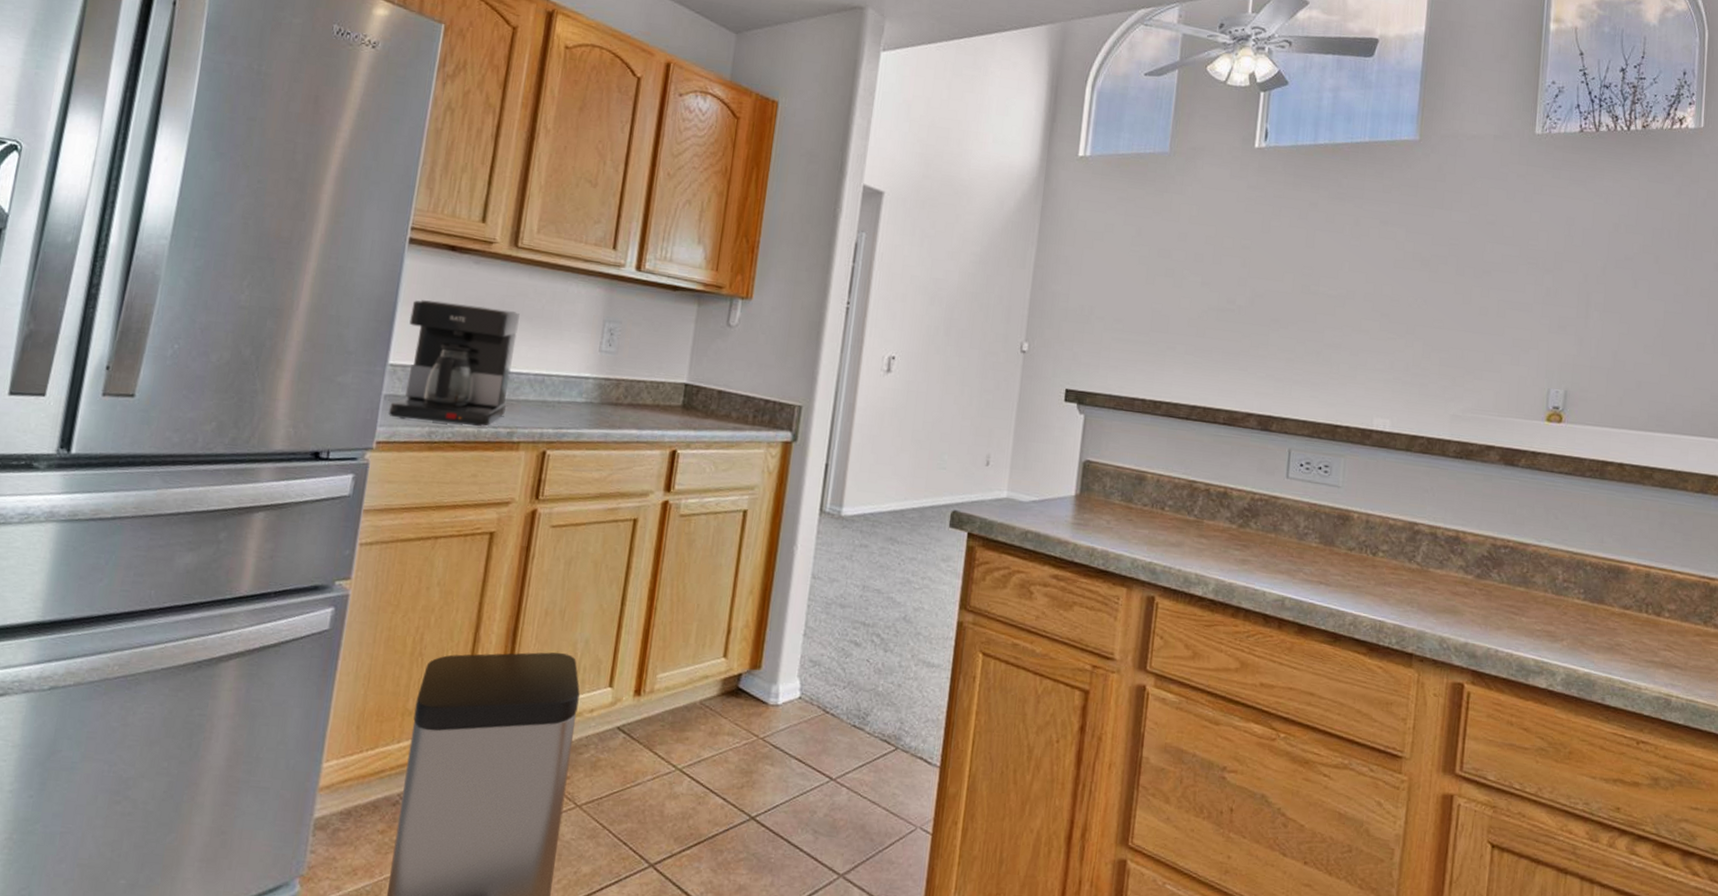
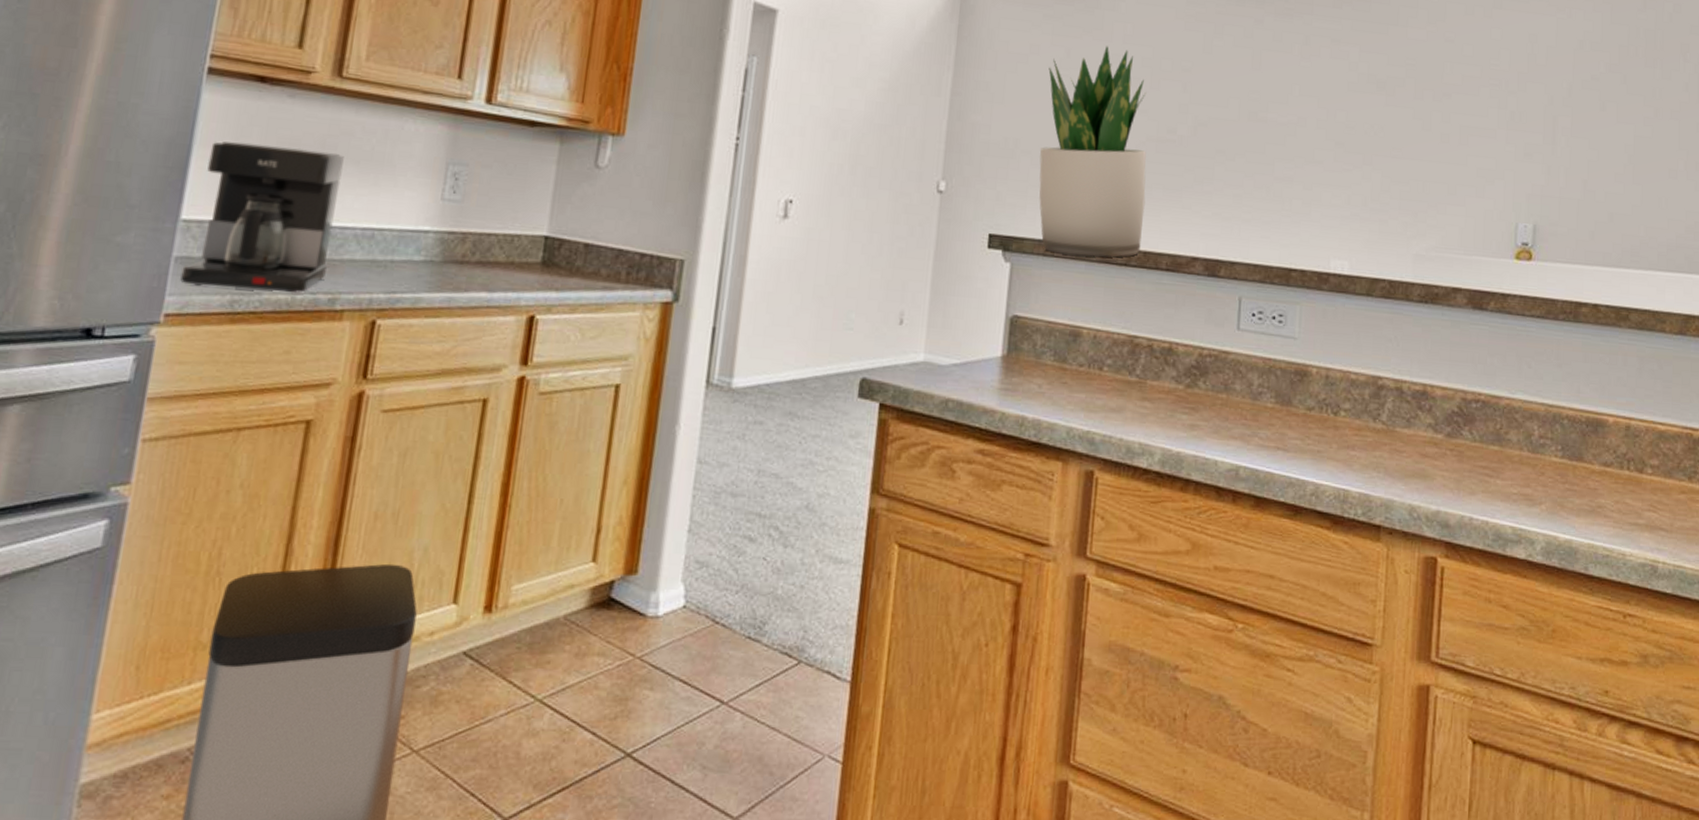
planter: none [1110,225,1209,412] -> present [1039,46,1147,258]

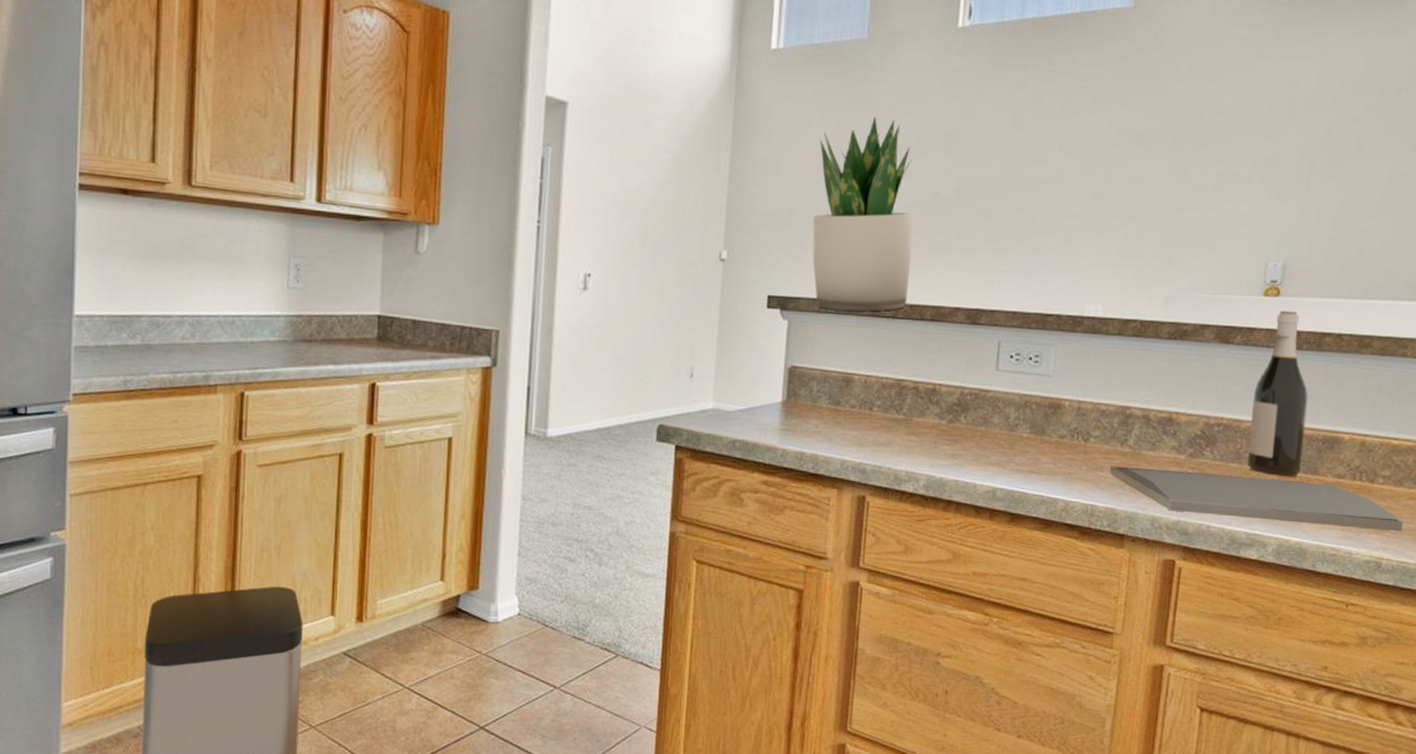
coffee maker: present [179,141,344,293] -> none [80,247,202,373]
desk pad: none [1362,444,1677,531] -> present [1109,466,1403,532]
wine bottle: none [1508,276,1568,464] -> present [1247,310,1308,478]

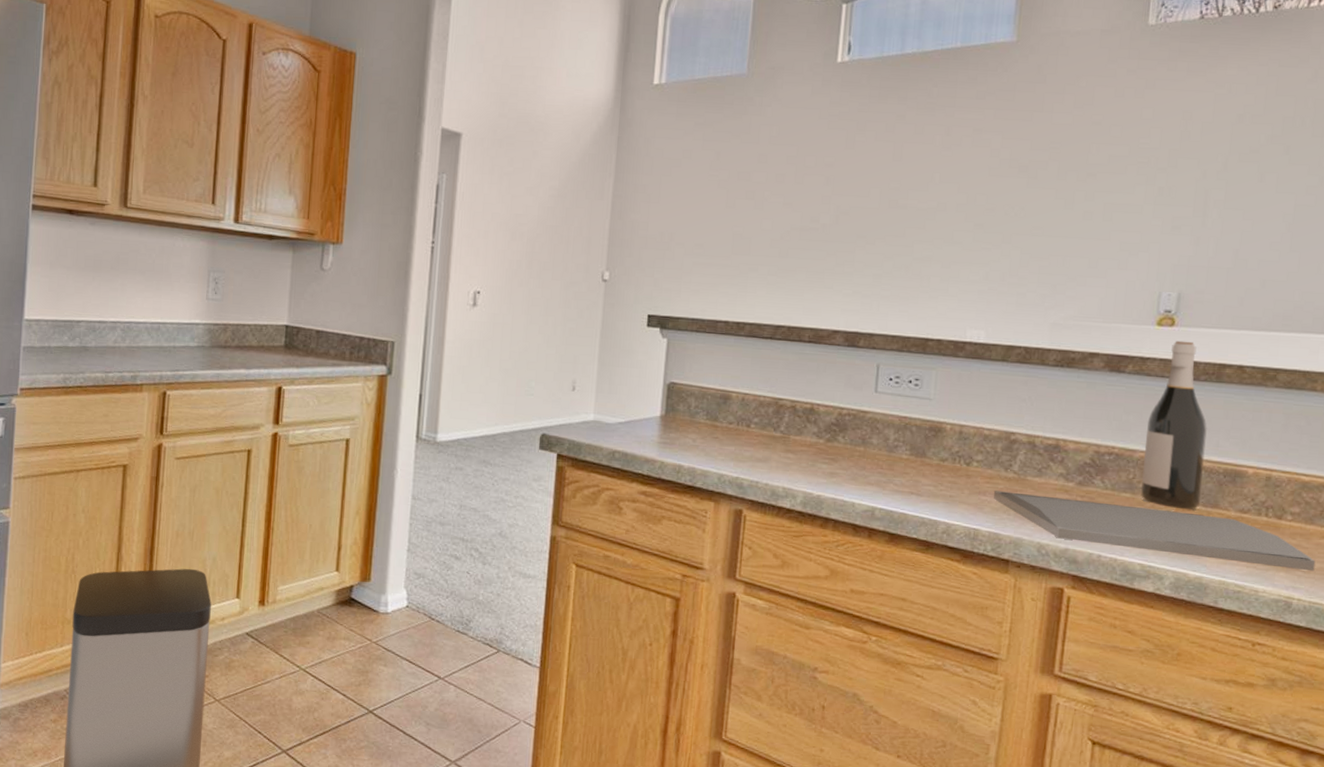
planter: present [812,117,913,312] -> none [692,147,791,333]

